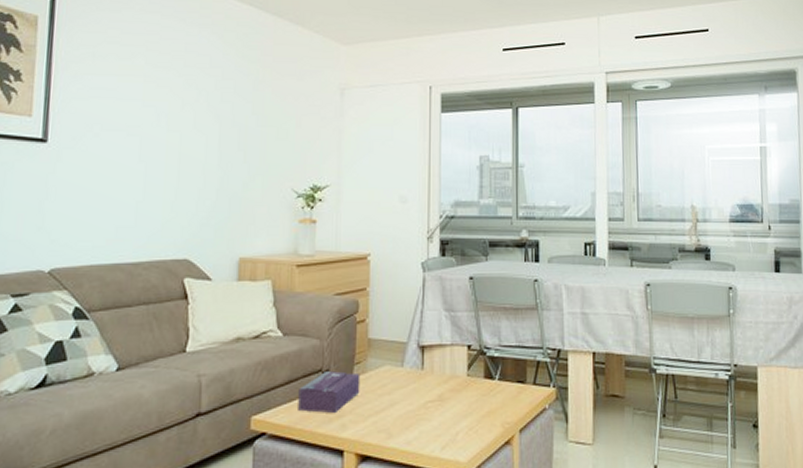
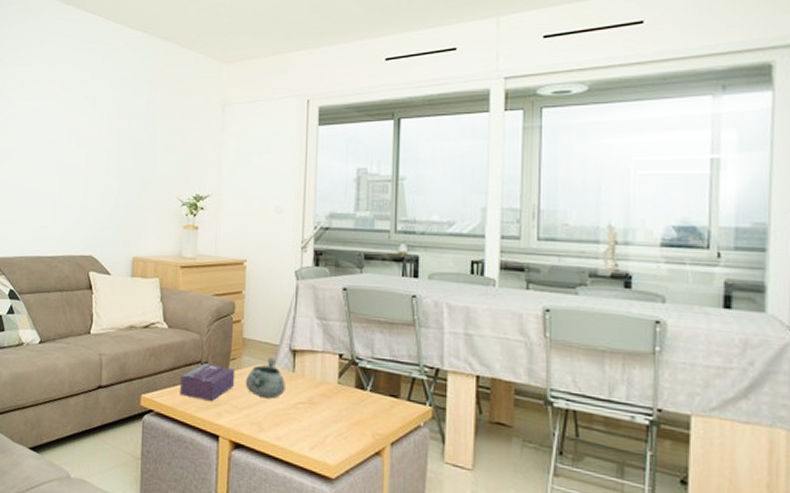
decorative bowl: none [372,356,414,402] -> present [245,357,286,399]

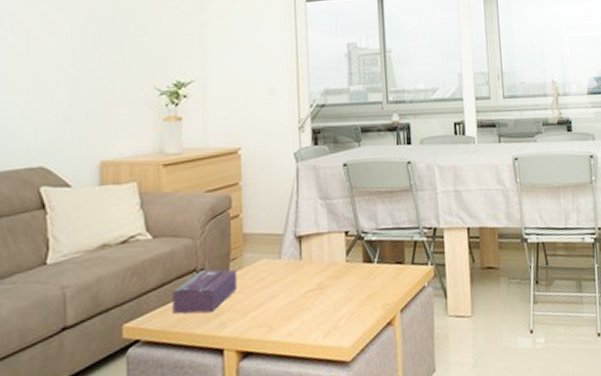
decorative bowl: present [245,357,286,399] -> none [249,248,294,295]

